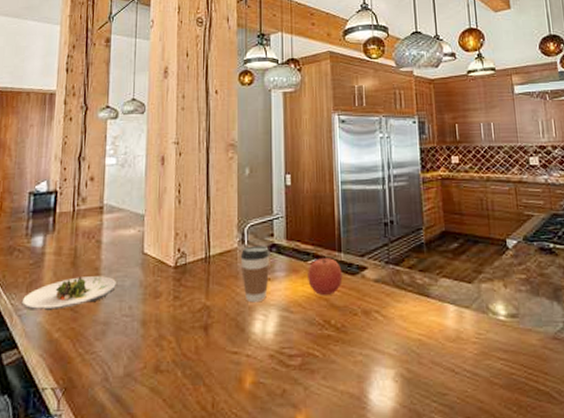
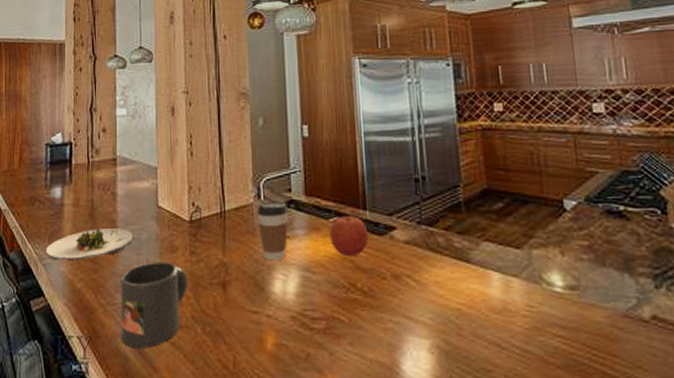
mug: none [97,307,170,396] -> present [120,261,188,348]

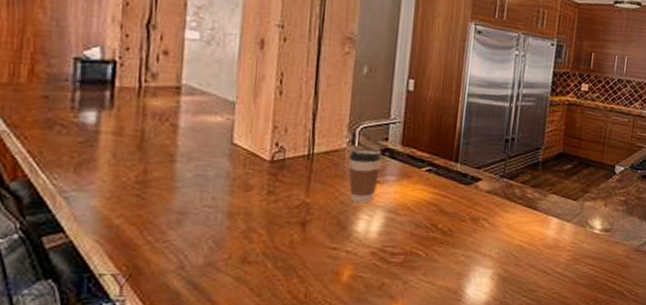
salad plate: present [45,229,133,260] -> none [68,161,197,195]
mug: present [120,261,188,348] -> none [171,199,262,283]
apple: present [330,210,369,256] -> none [419,161,456,201]

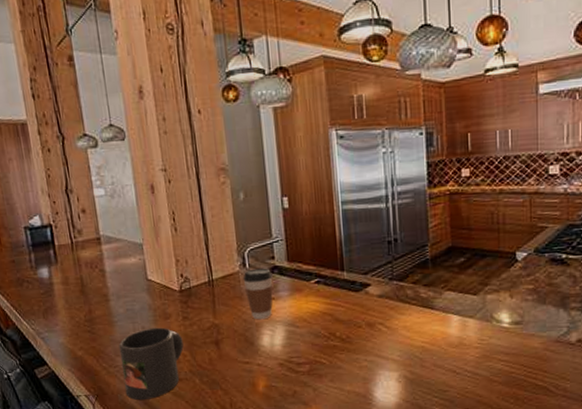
mug: none [171,199,262,283] -> present [118,327,184,400]

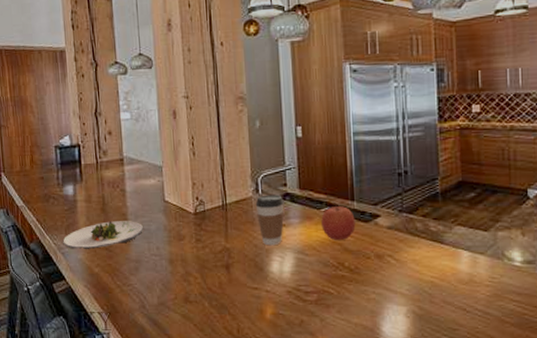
salad plate: none [41,301,127,333] -> present [63,221,143,249]
mug: present [118,327,184,400] -> none [133,248,195,320]
apple: none [311,272,346,311] -> present [321,201,356,240]

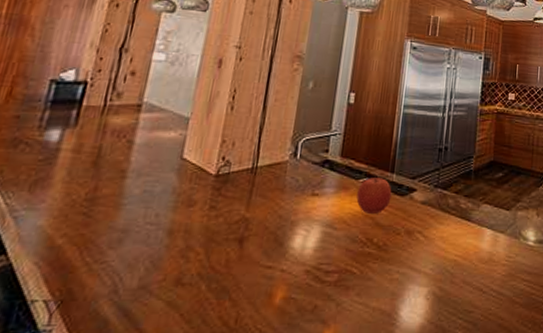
salad plate: present [63,221,143,249] -> none [19,178,145,213]
coffee cup: present [255,194,285,246] -> none [289,160,322,217]

